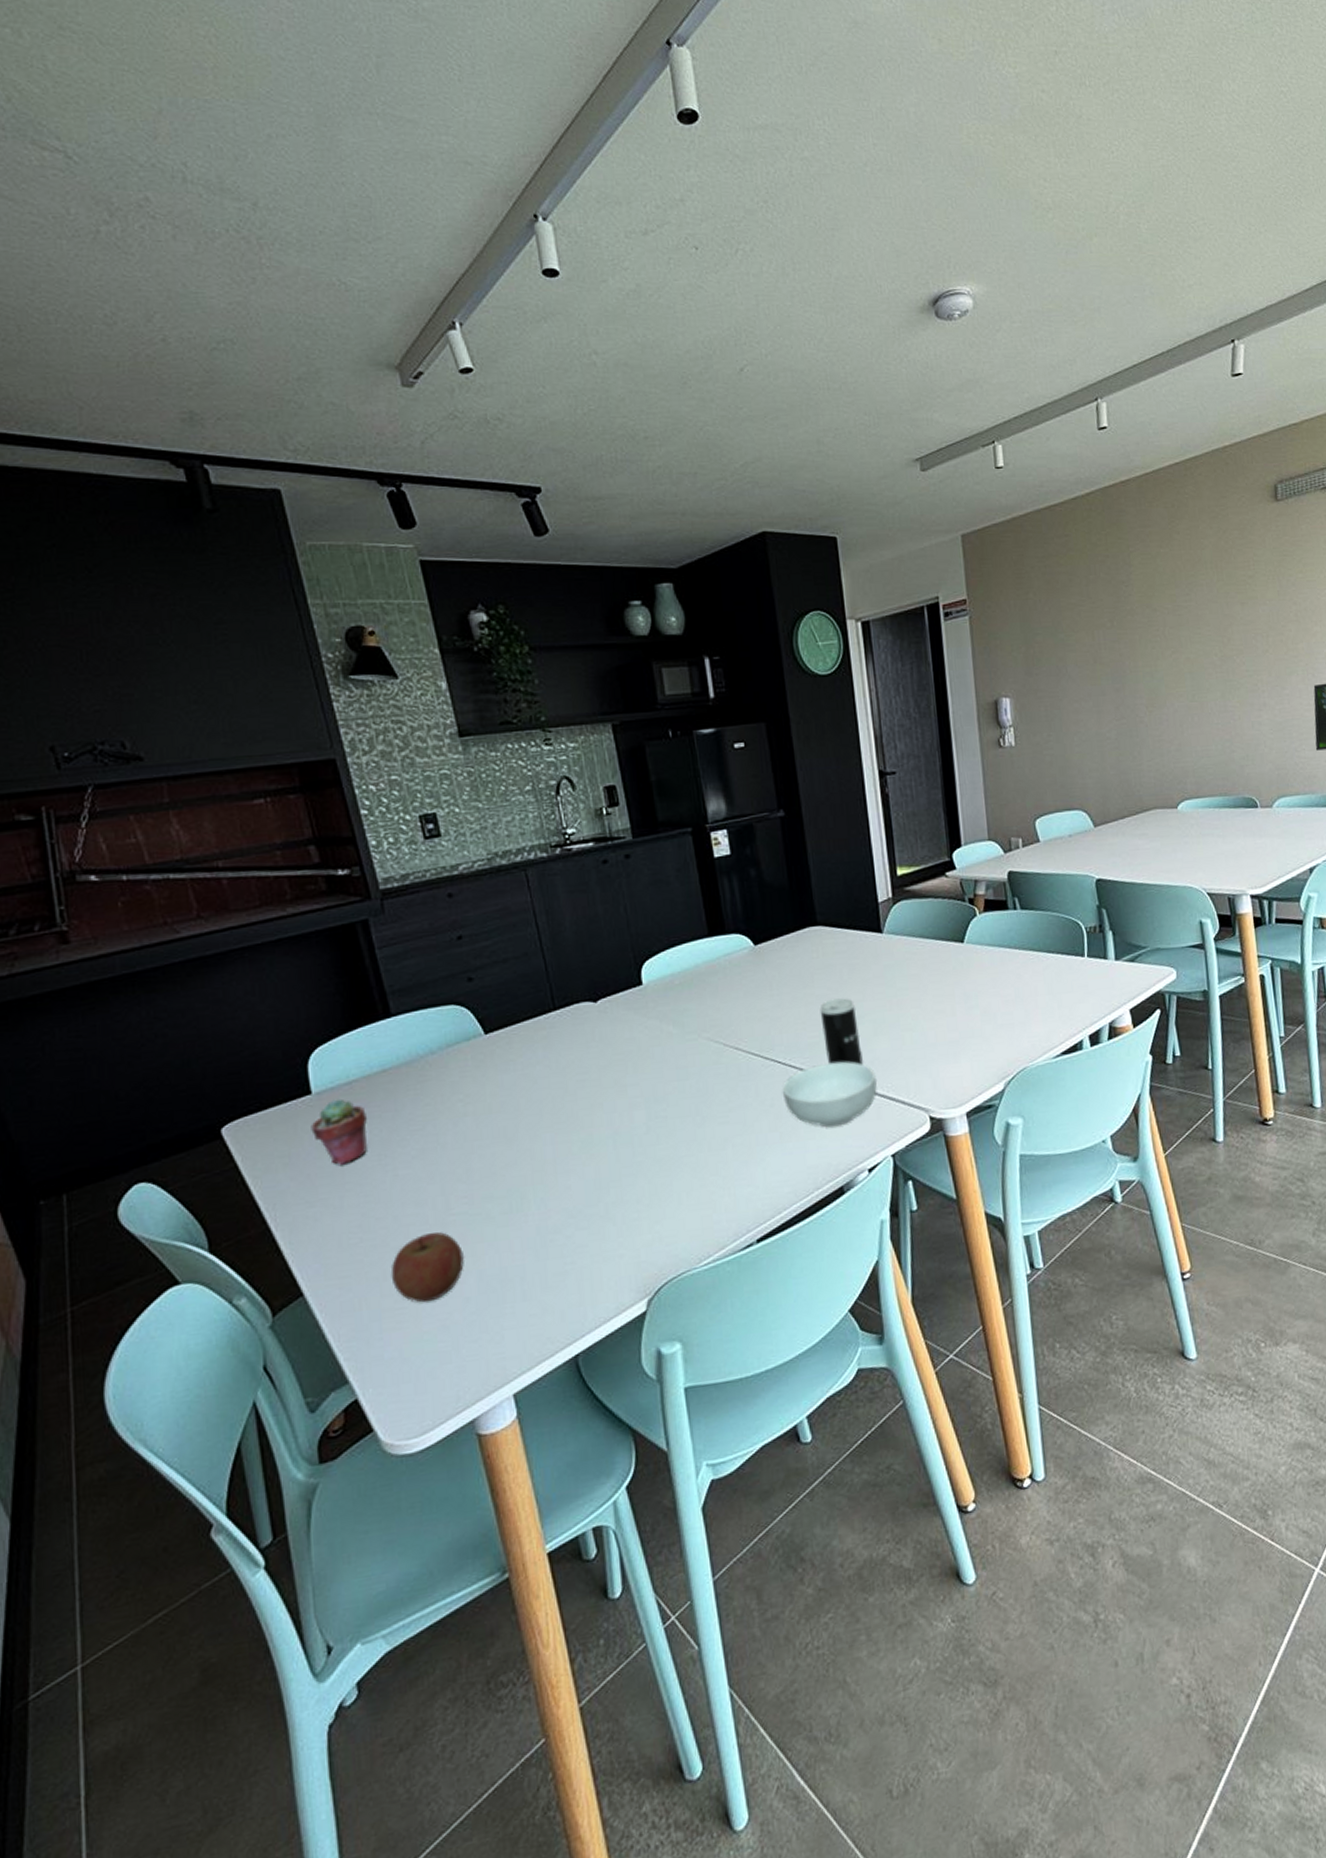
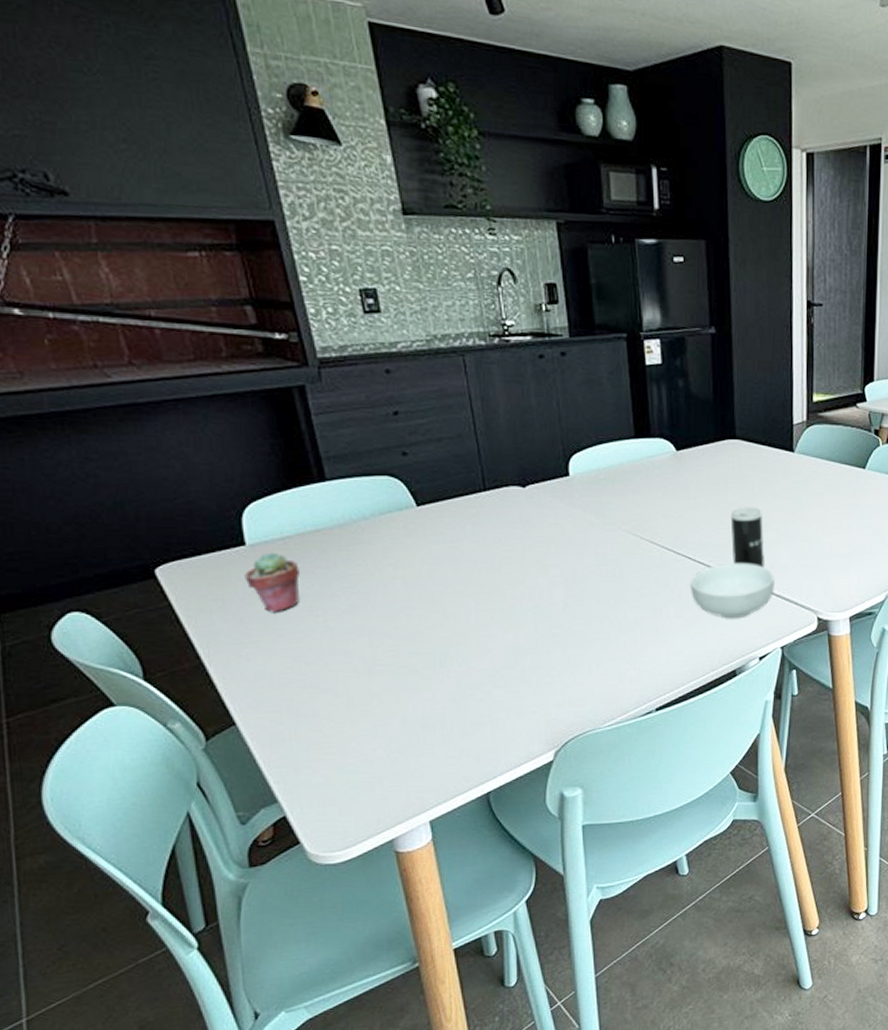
apple: present [391,1232,464,1303] -> none [319,680,389,739]

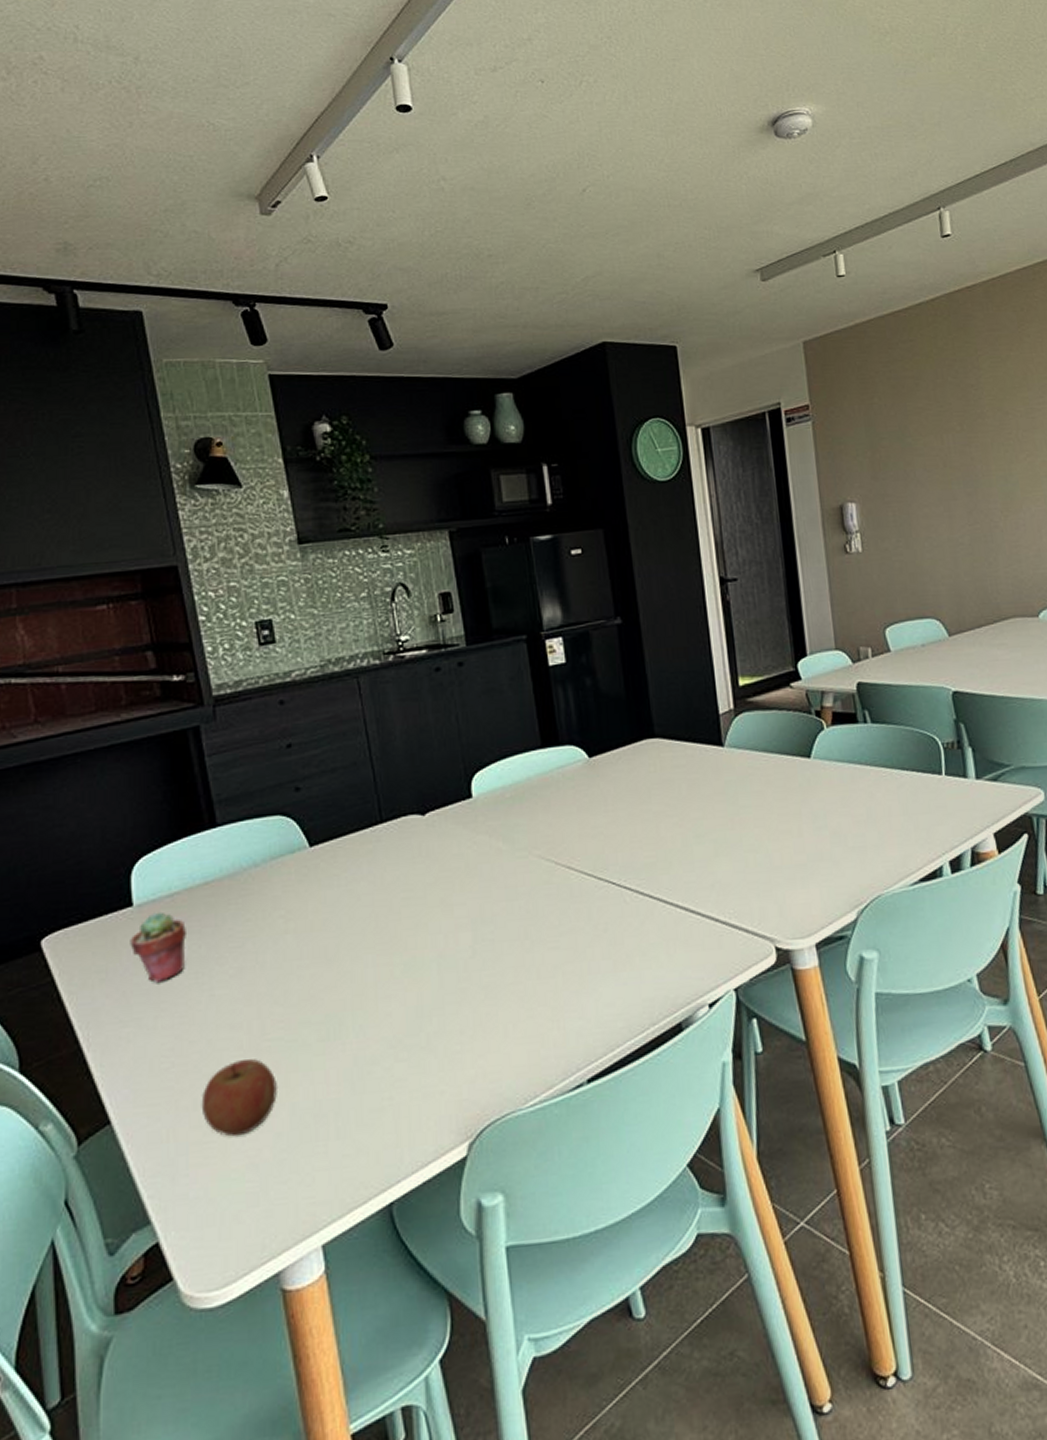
apple: none [319,680,389,739] -> present [201,1059,277,1137]
cereal bowl: present [690,563,776,619] -> none [616,884,719,956]
beverage can: present [730,507,764,568] -> none [657,815,703,889]

